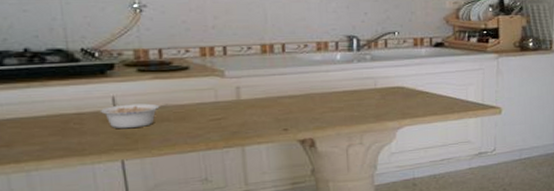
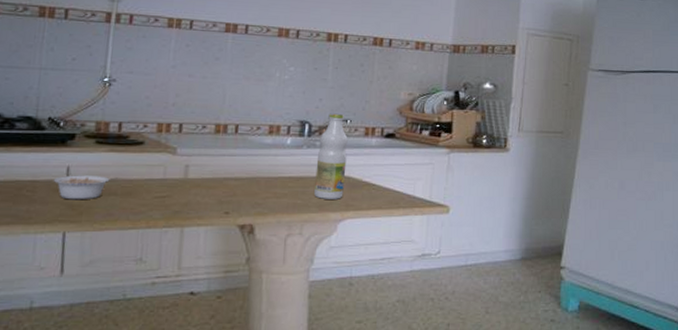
bottle: none [368,26,399,110] -> present [314,113,348,199]

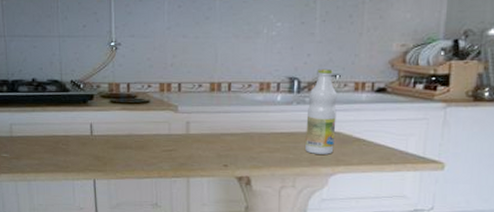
legume: present [53,175,118,200] -> none [81,131,131,153]

